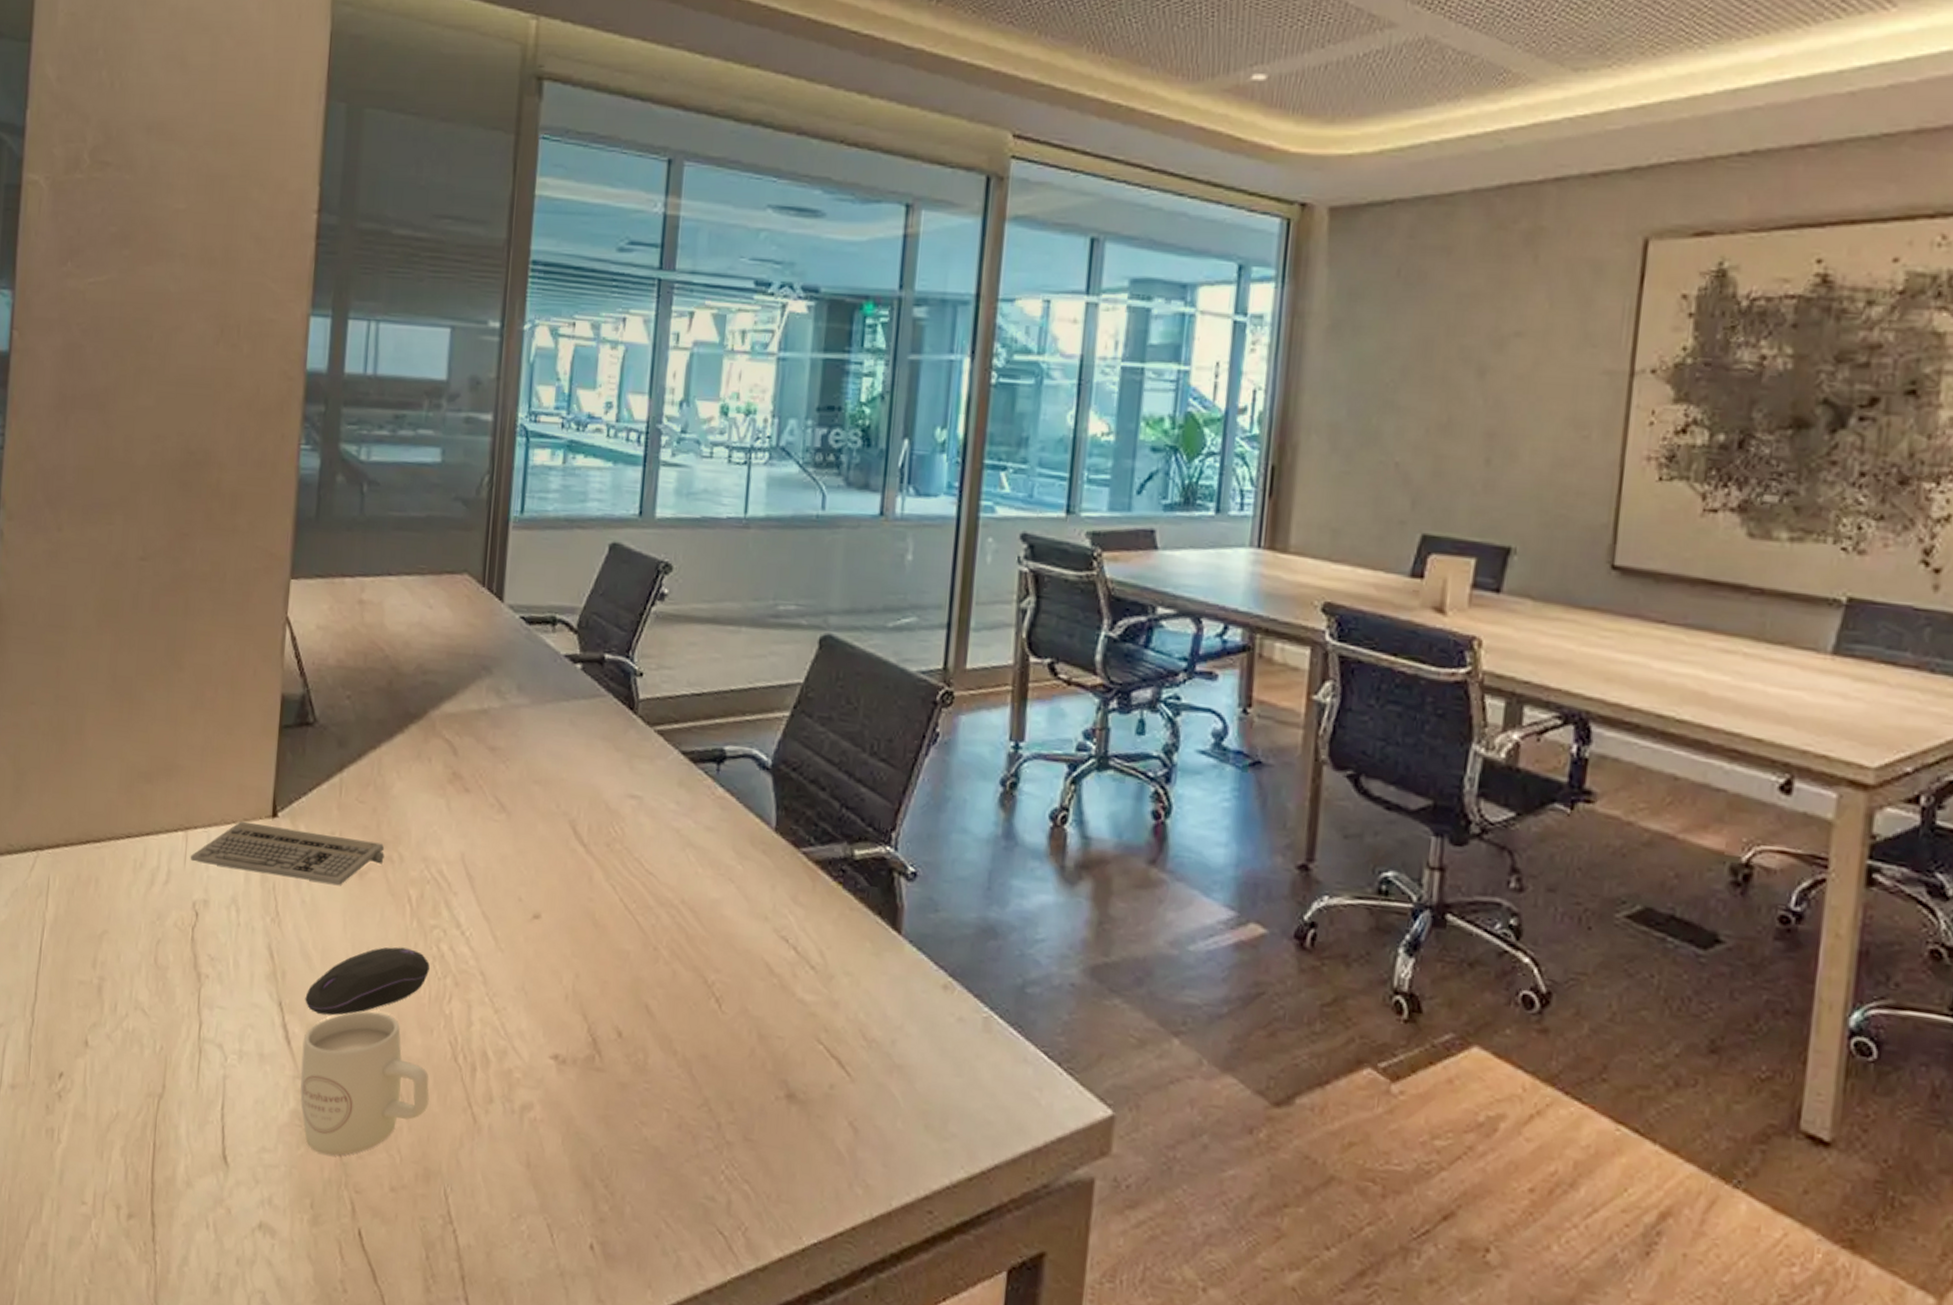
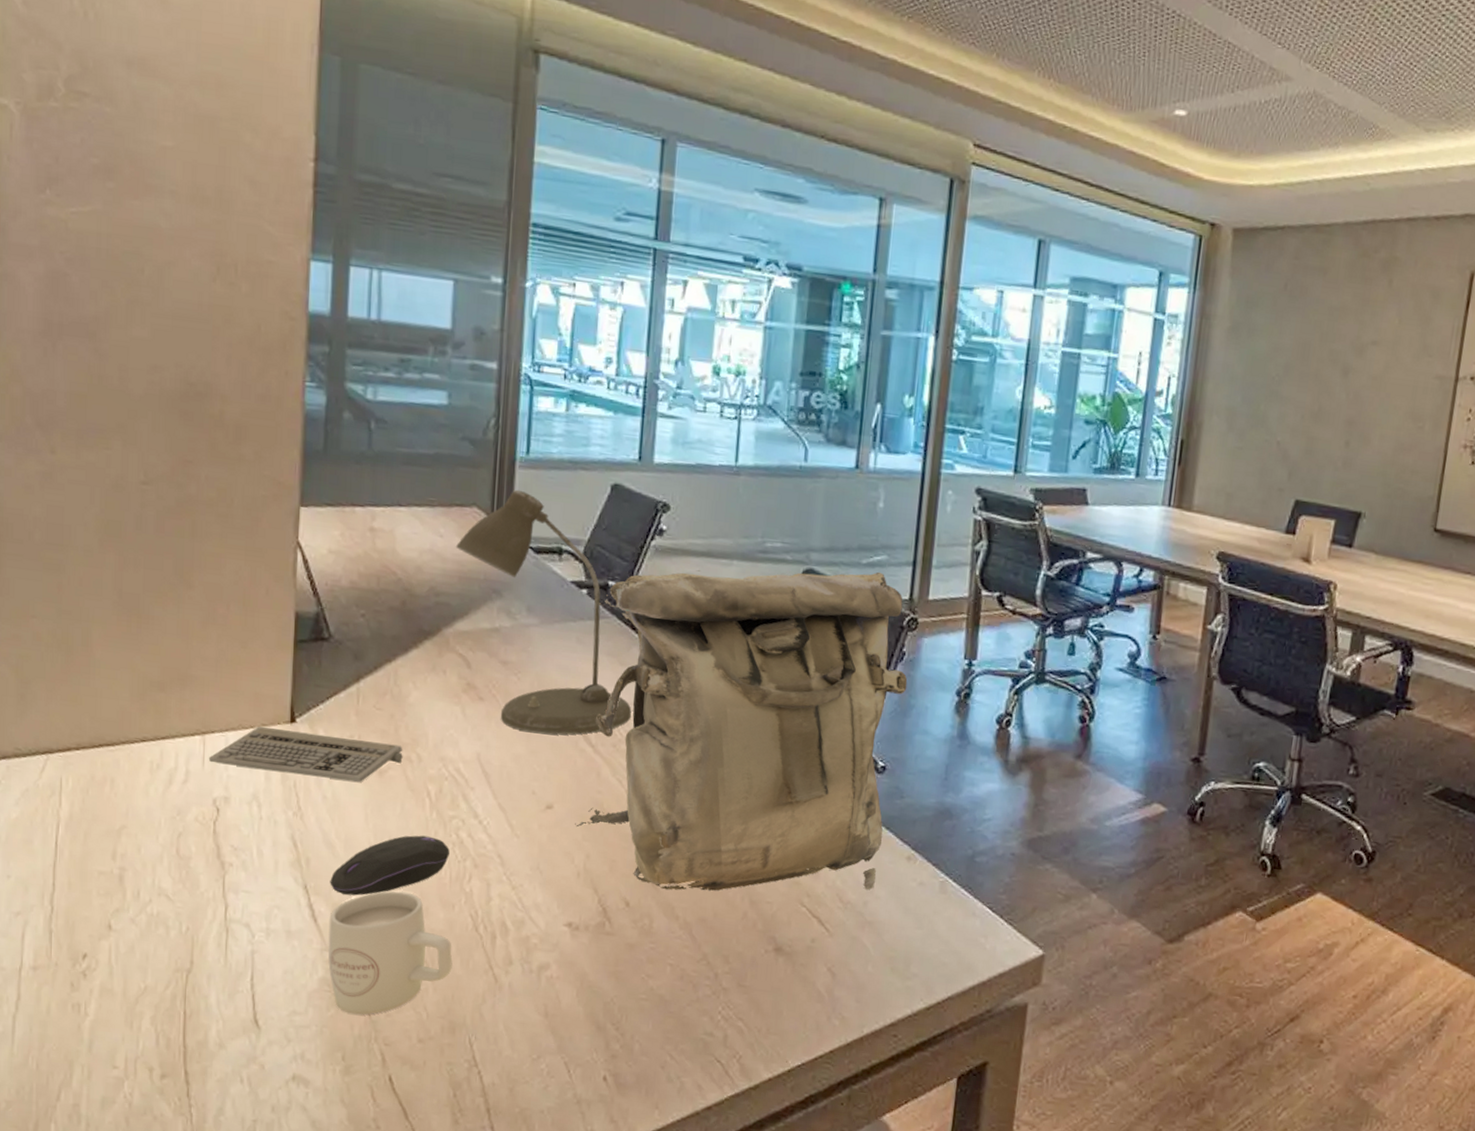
desk lamp: none [444,553,628,833] -> present [455,489,632,735]
backpack: none [564,636,942,1026] -> present [575,570,908,891]

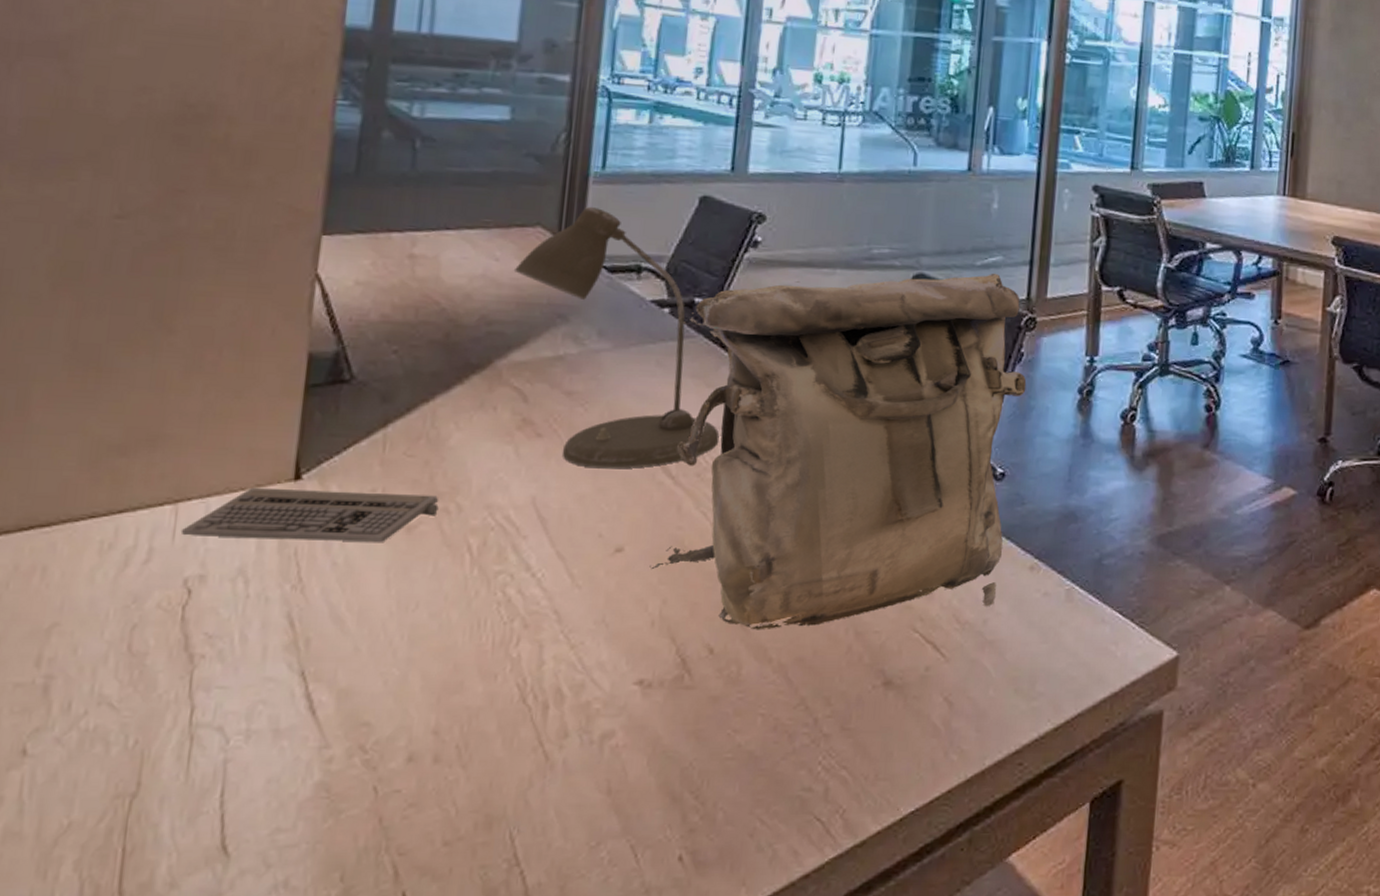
mug: present [328,891,453,1015] -> none [328,666,492,822]
computer mouse: present [330,835,450,896] -> none [335,597,493,677]

